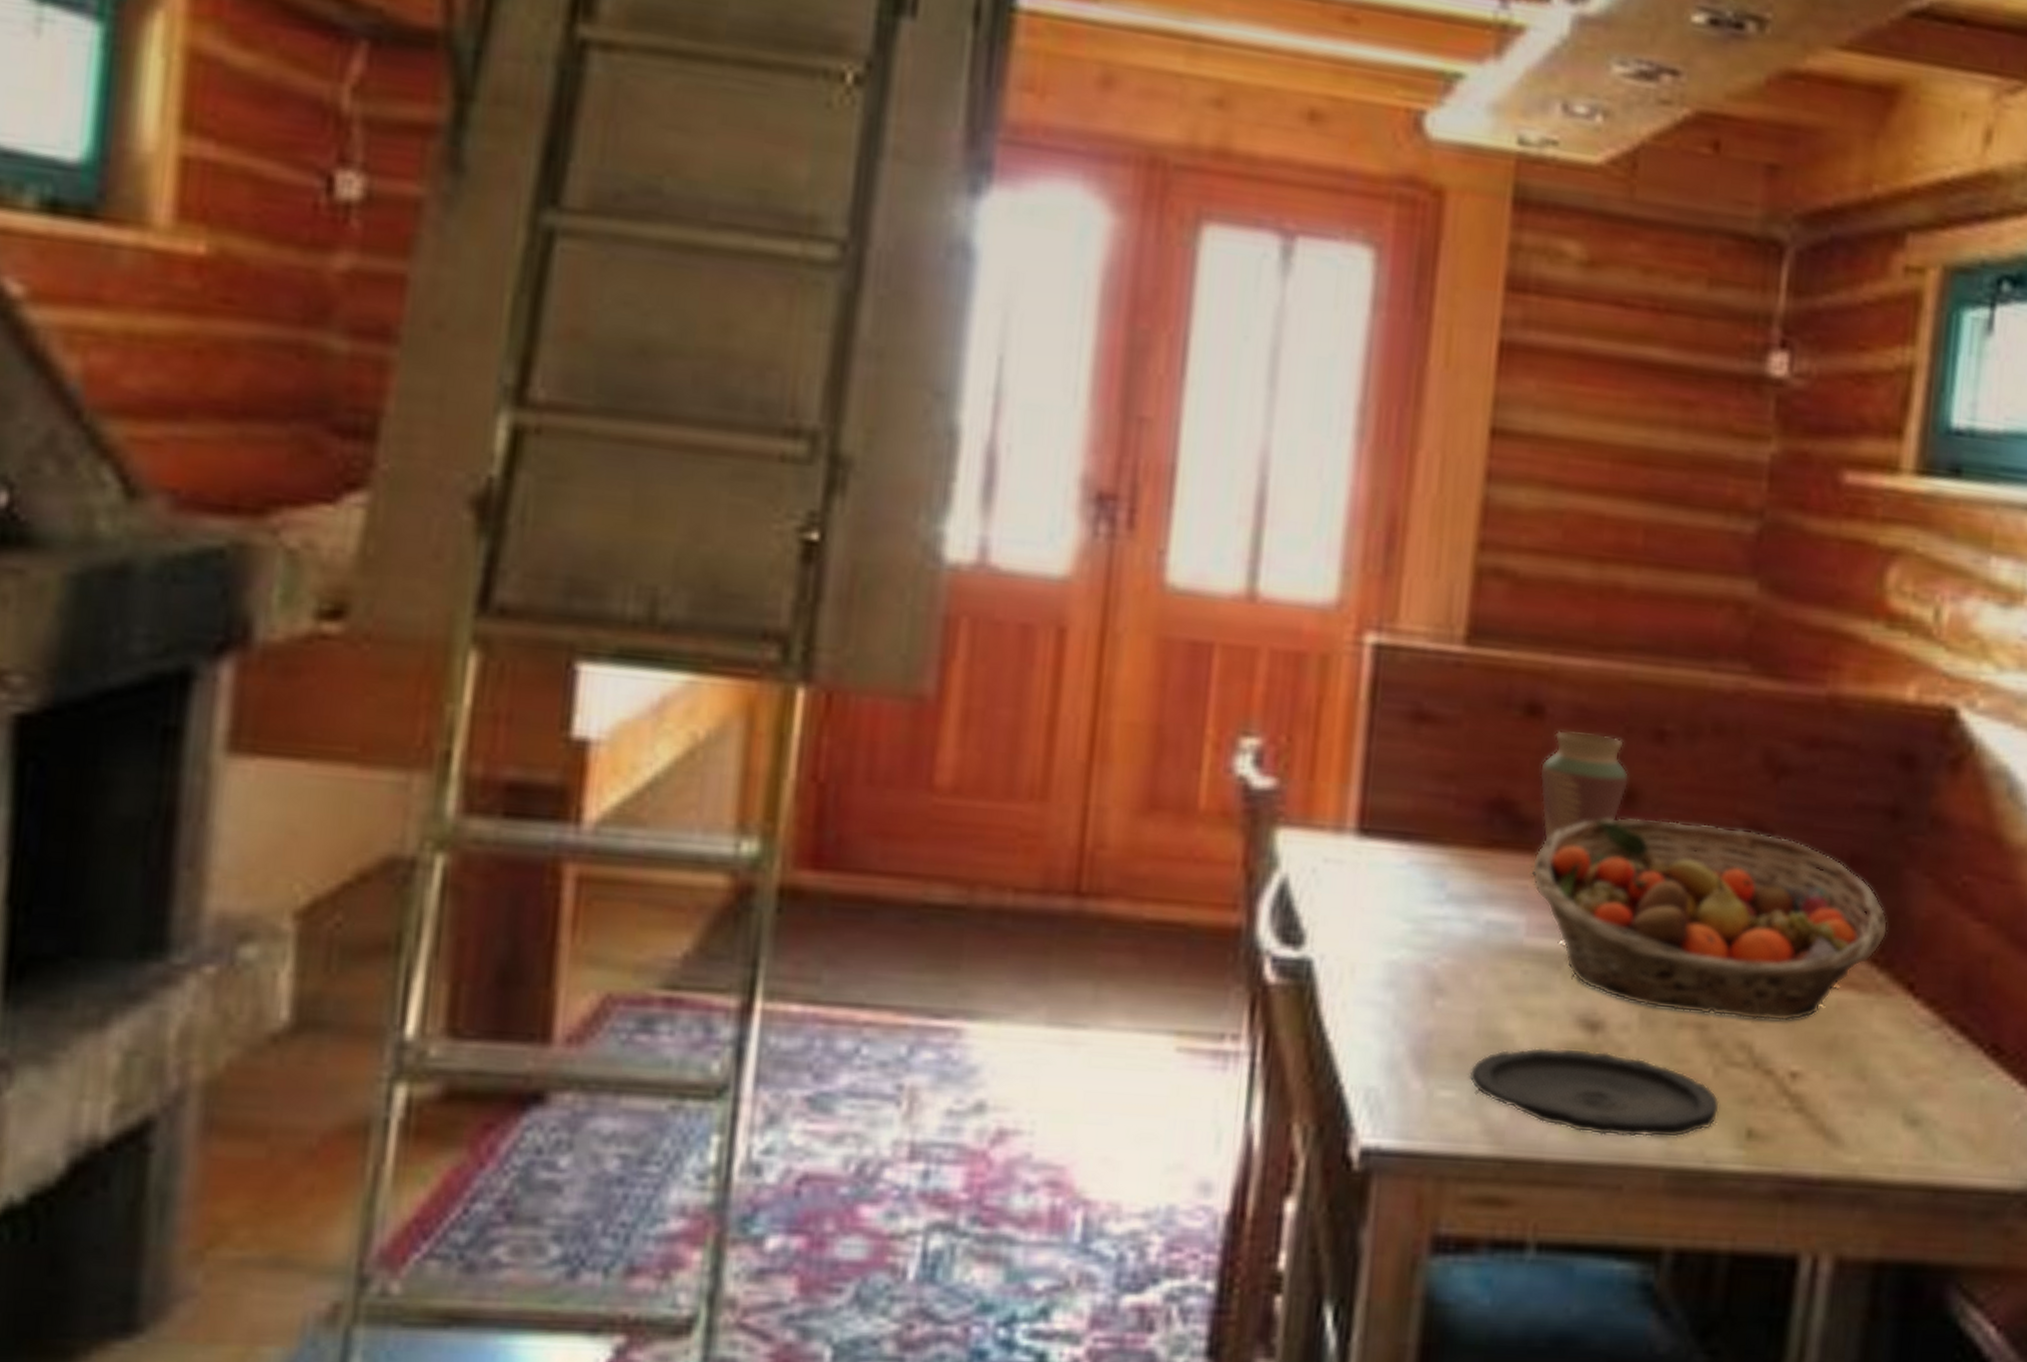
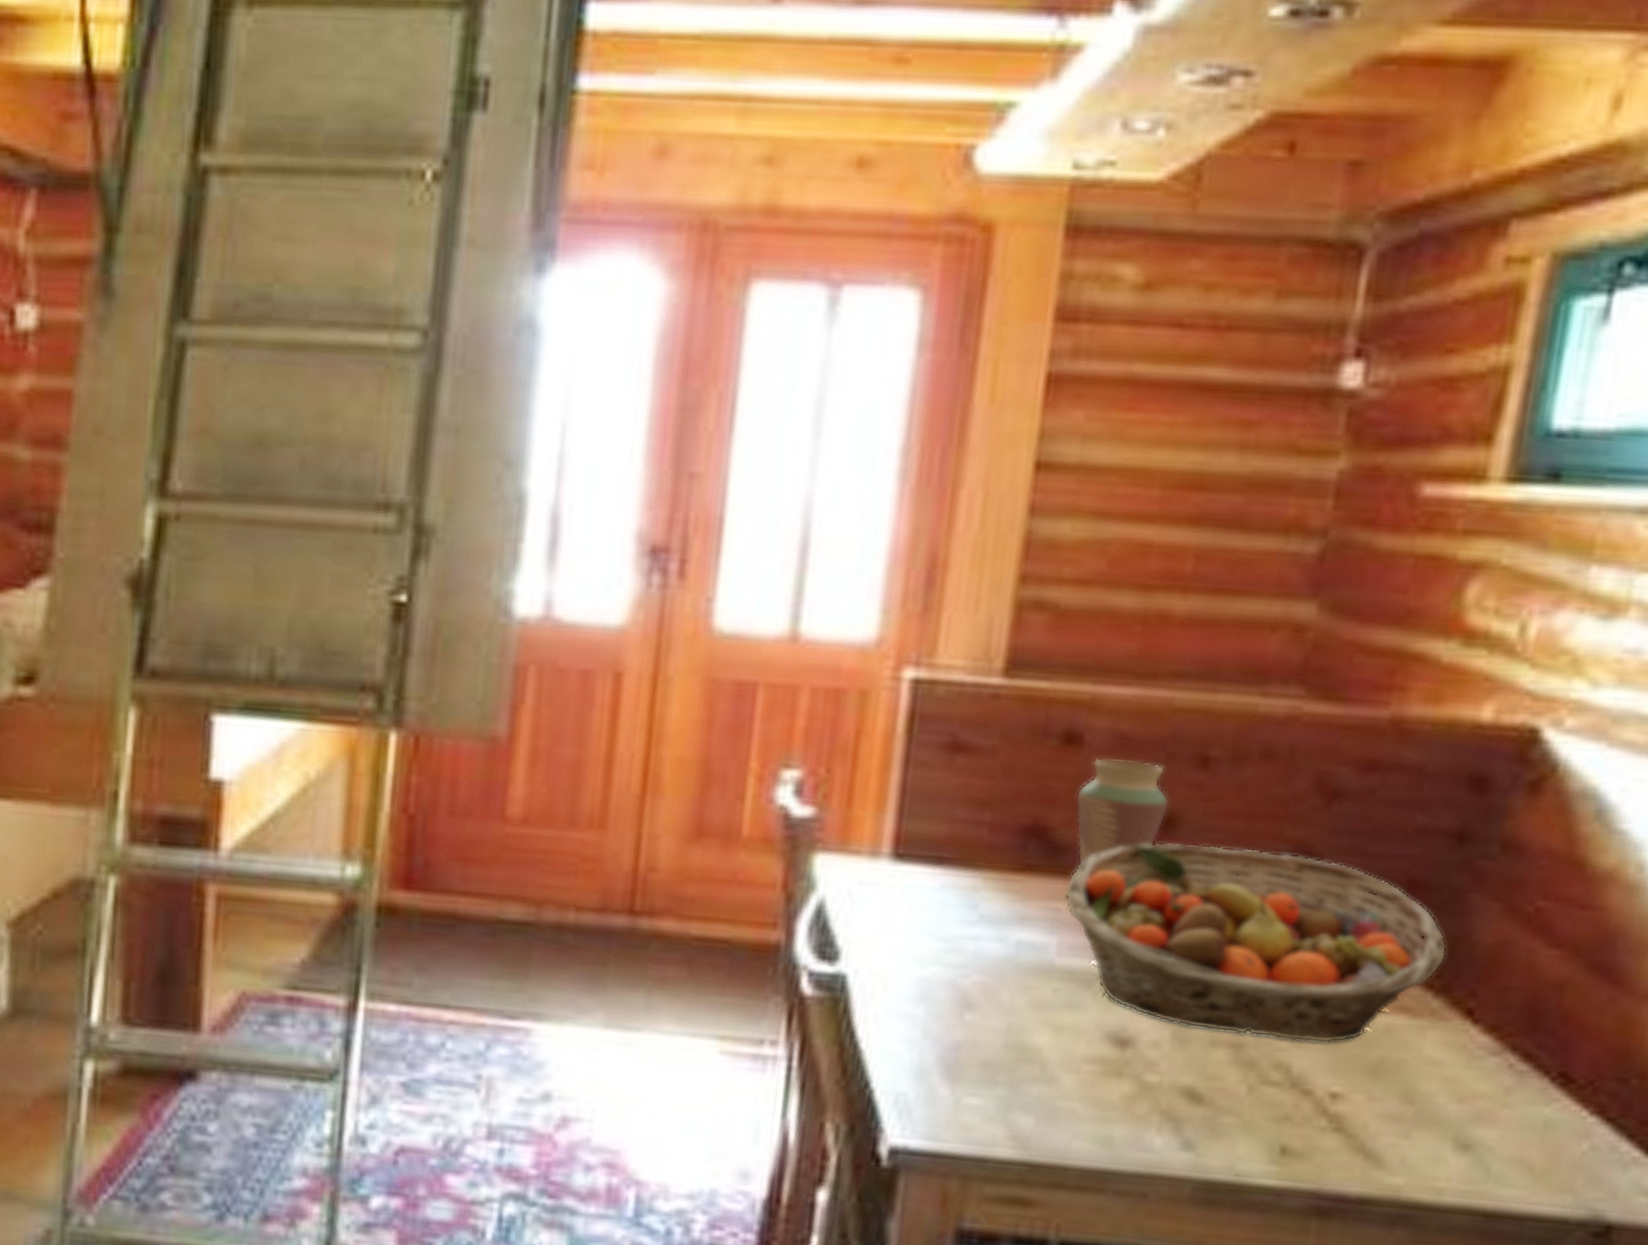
plate: present [1469,1047,1719,1138] -> none [996,1061,1252,1151]

